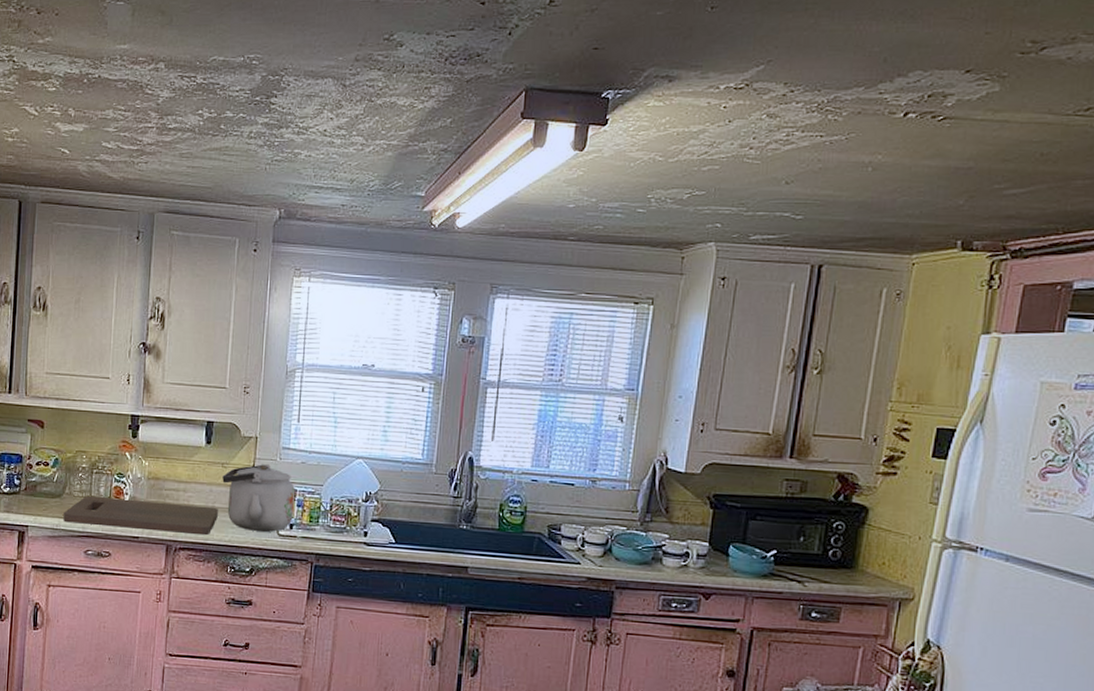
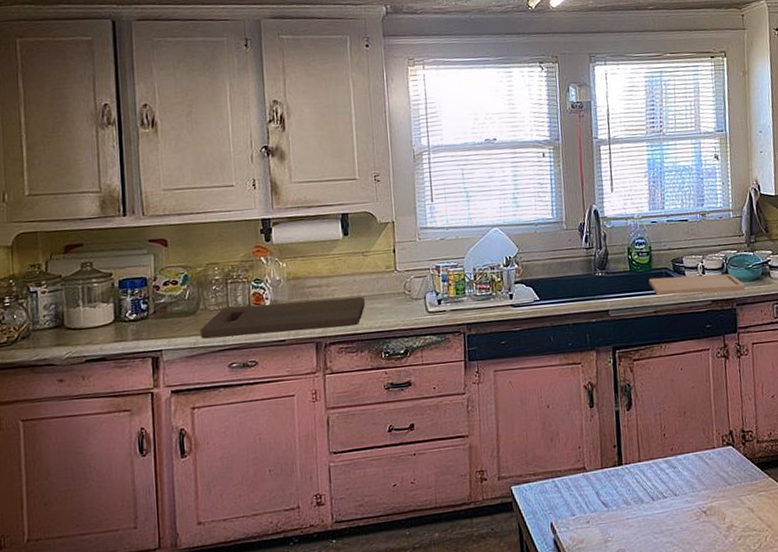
kettle: present [222,464,296,532] -> none [364,246,440,313]
cutting board: none [517,541,630,573] -> present [648,273,746,296]

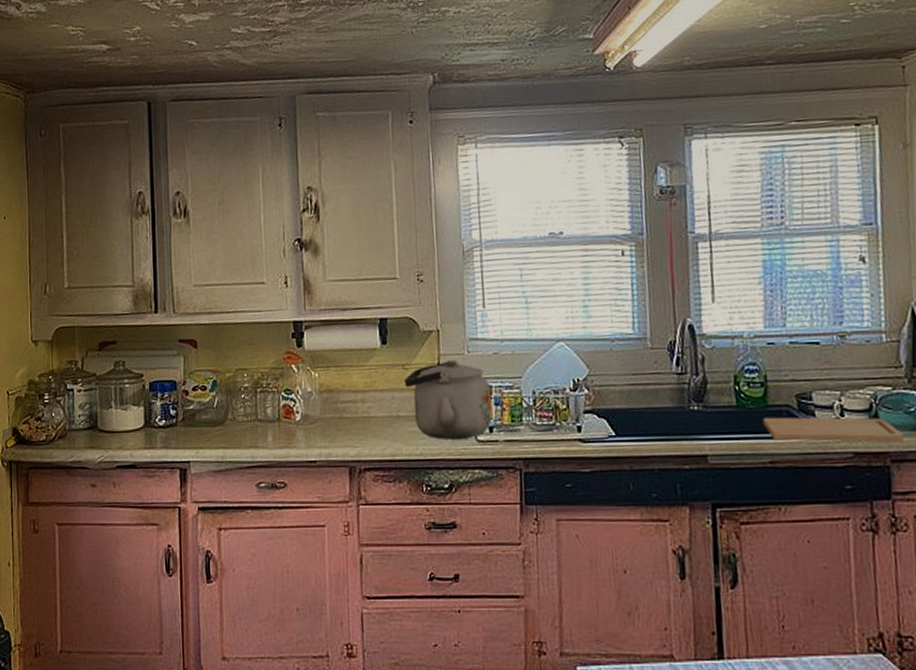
cutting board: present [200,296,365,340] -> none [228,416,404,454]
kettle: none [364,246,440,313] -> present [404,360,492,440]

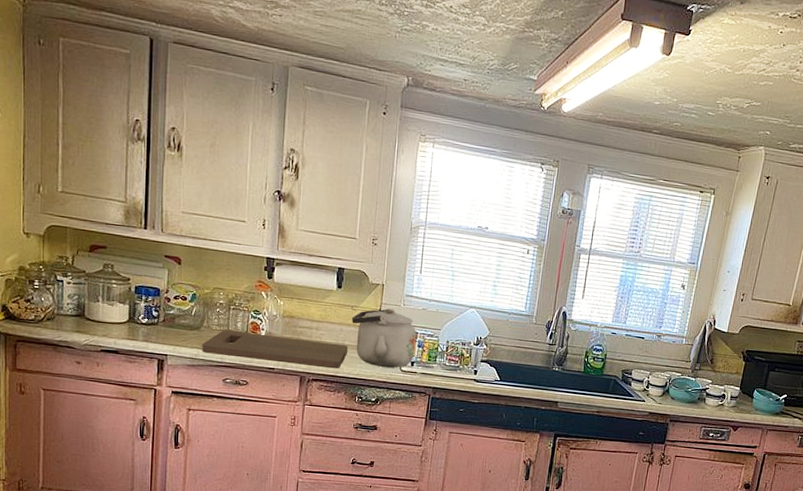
cutting board: none [228,416,404,454] -> present [202,329,348,369]
cutting board: present [762,417,905,443] -> none [598,382,682,410]

